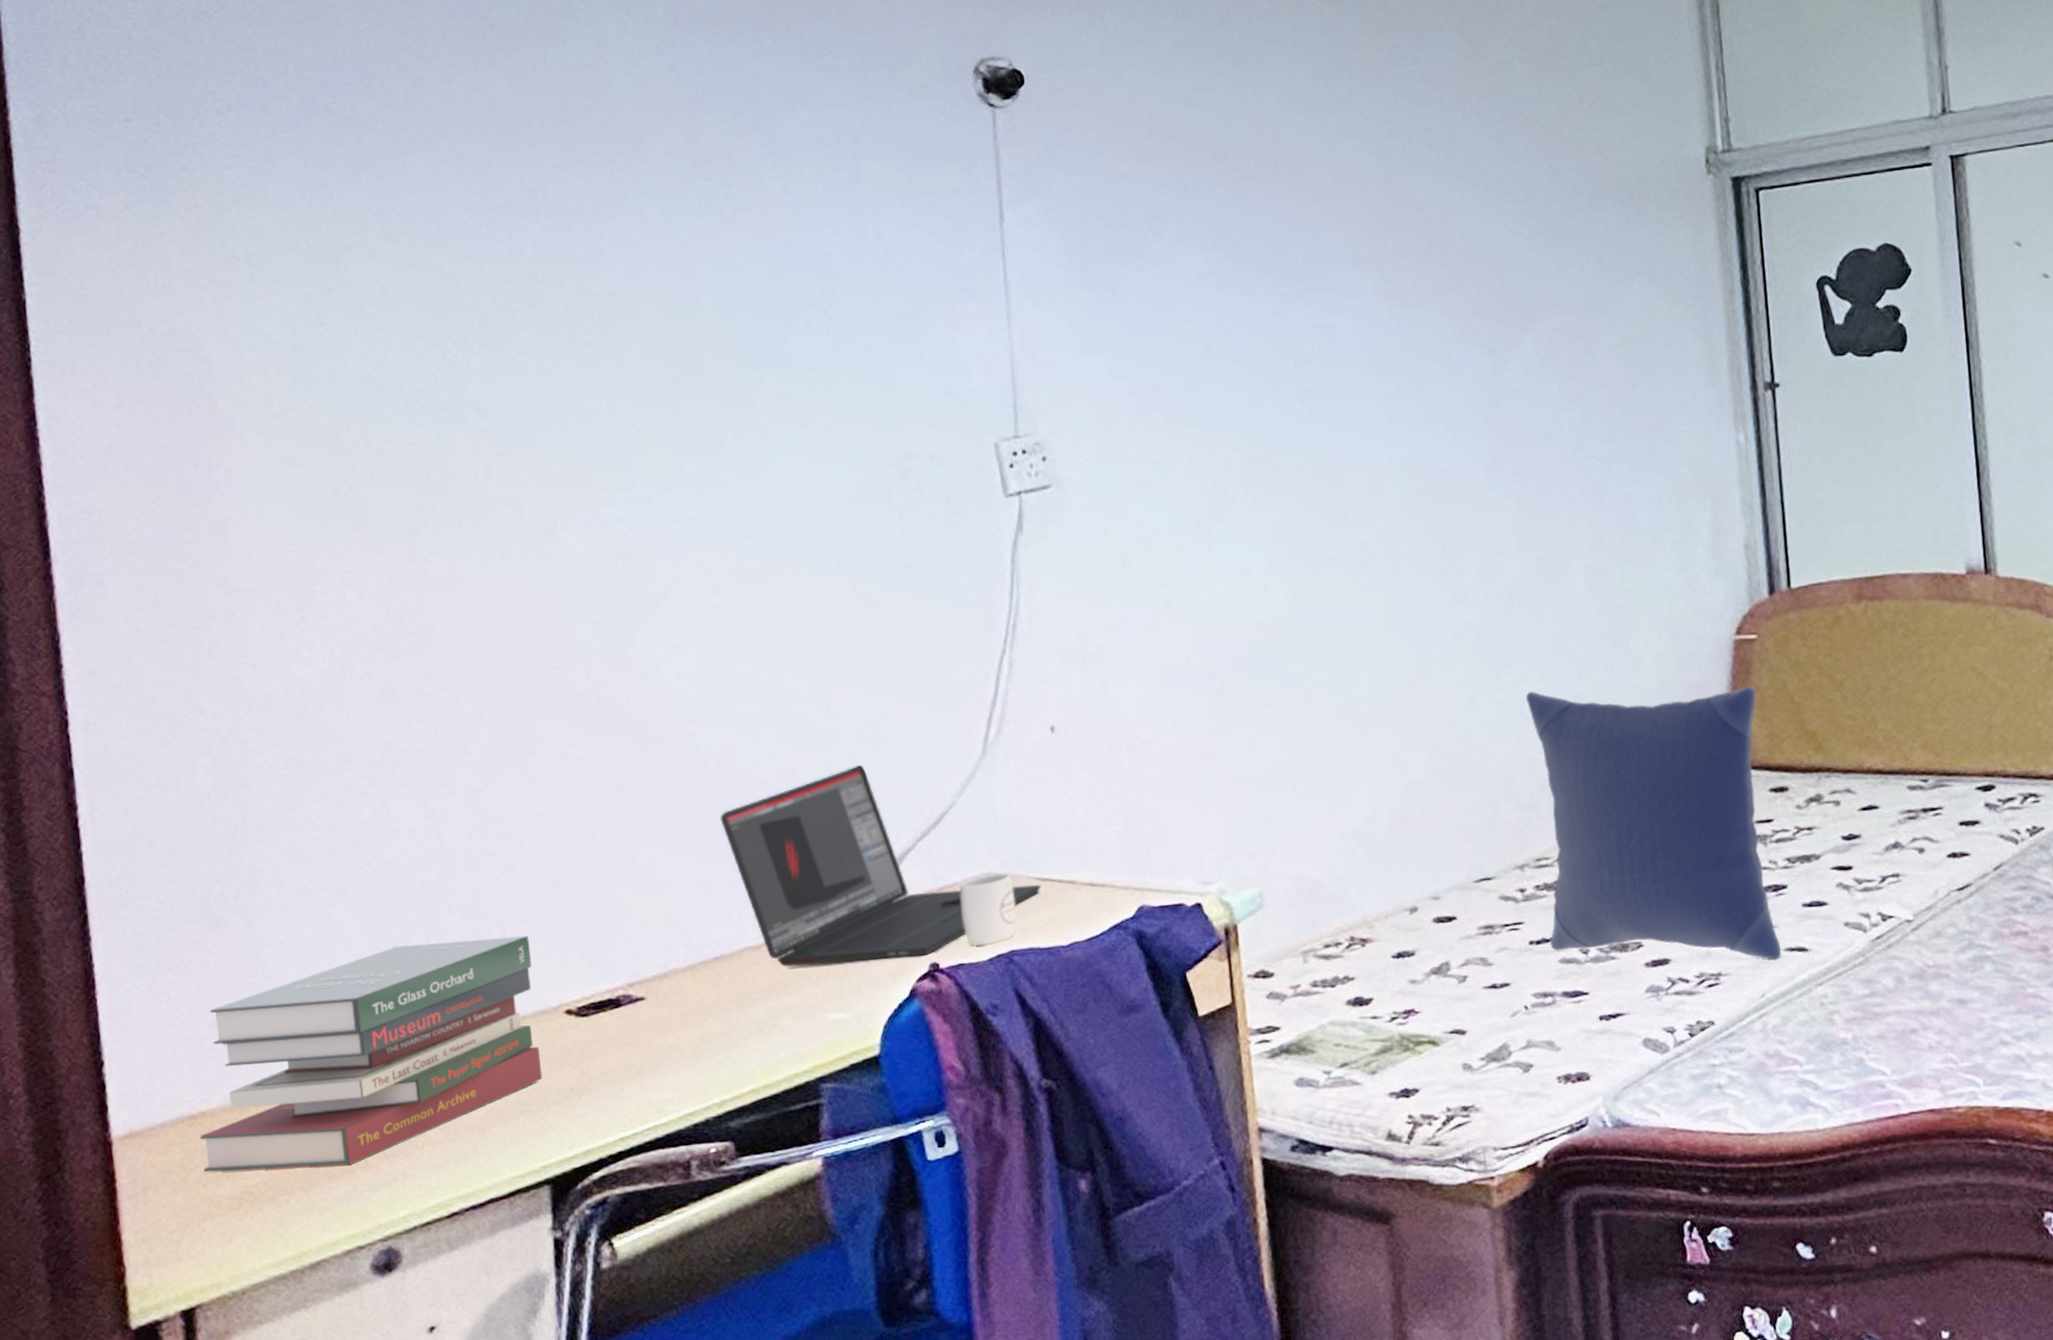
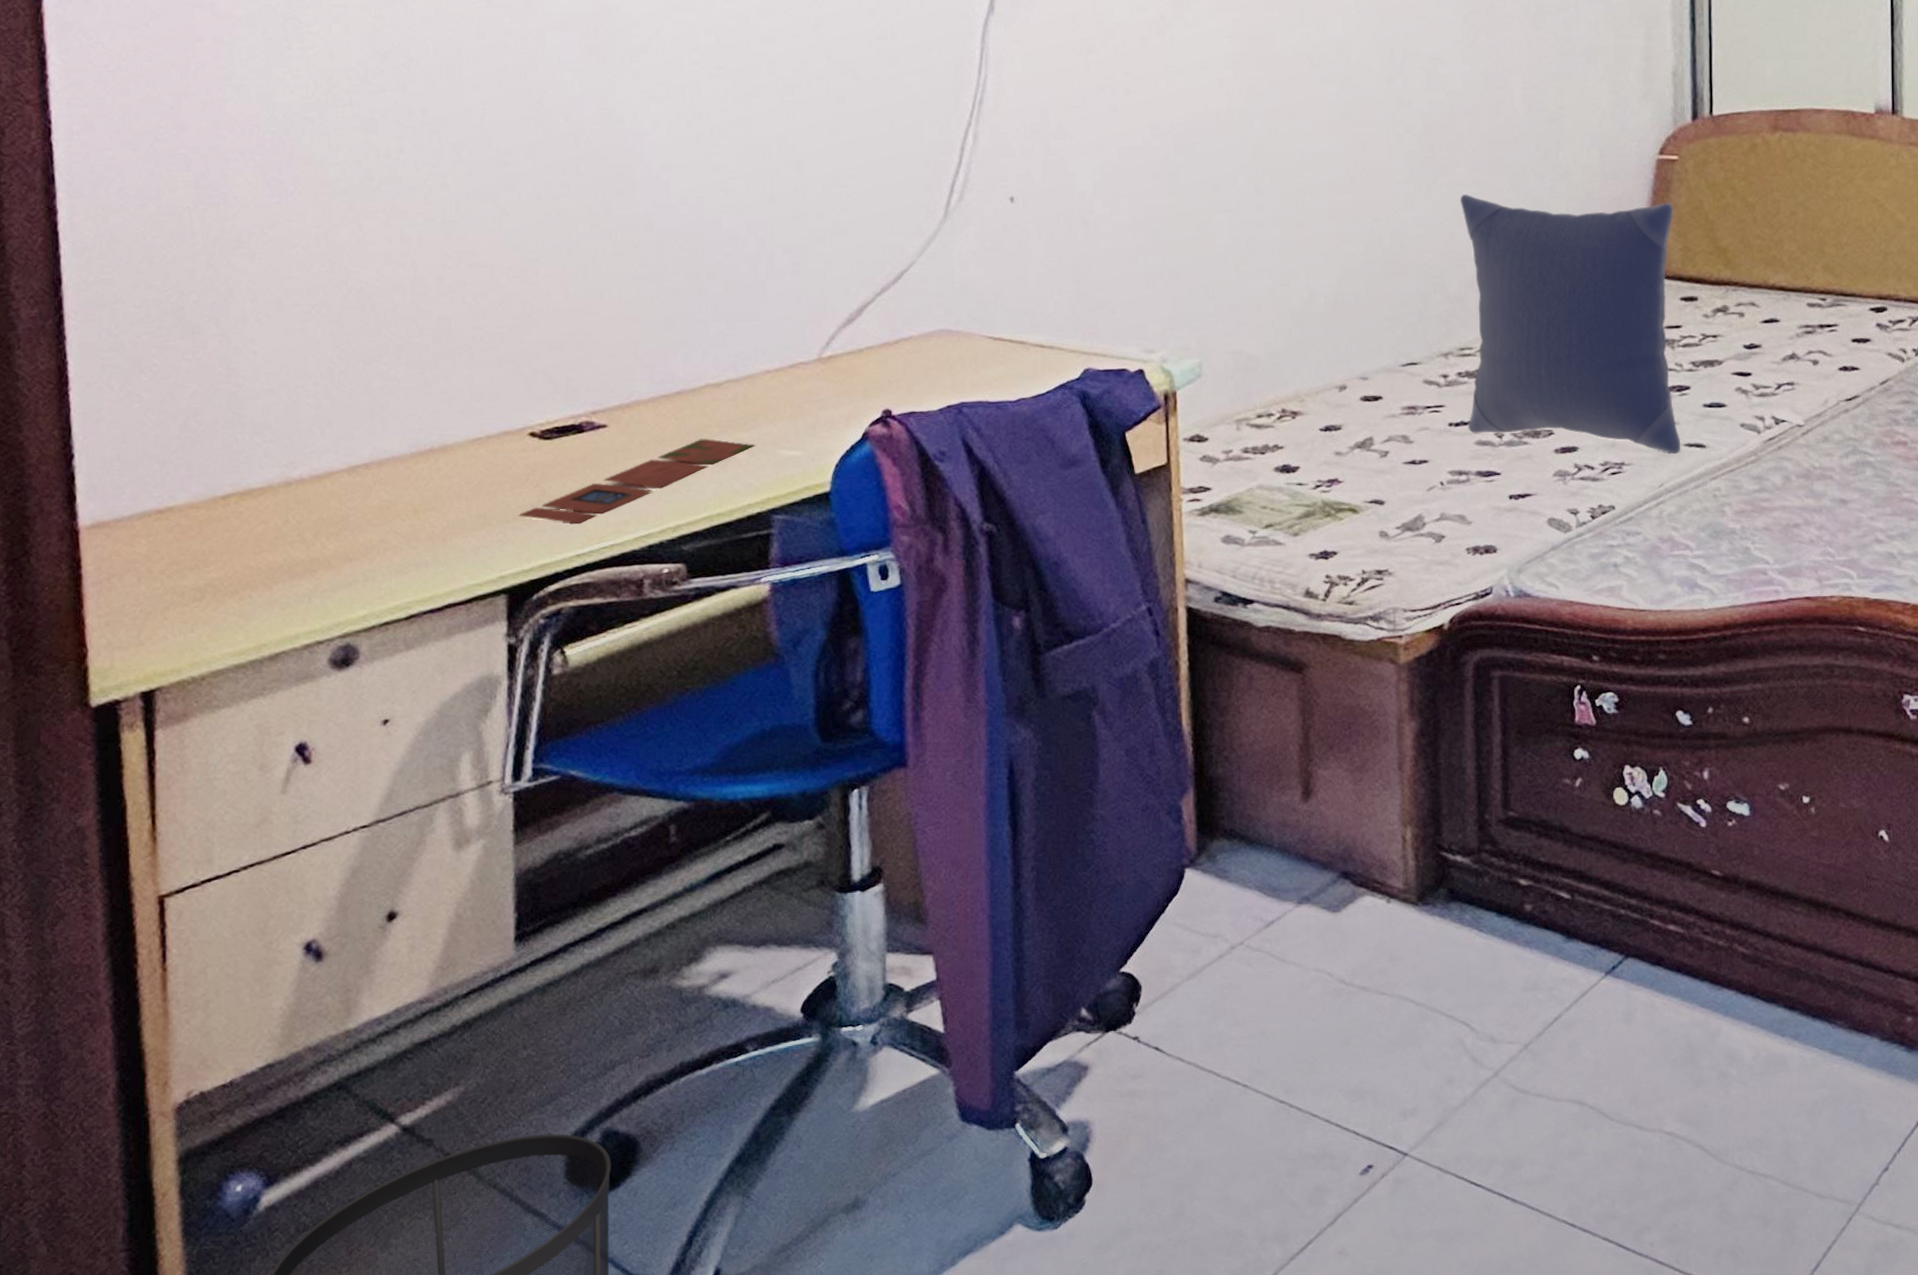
books: present [200,936,543,1173] -> none [166,361,504,565]
papers: none [557,1005,799,1105] -> present [518,438,755,523]
laptop: present [720,765,1042,968] -> none [688,221,993,405]
mug: present [959,873,1016,946] -> none [915,329,968,397]

